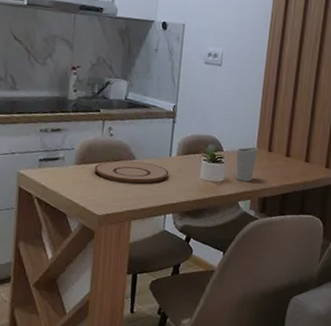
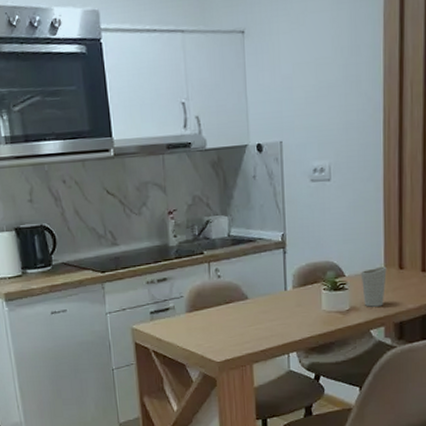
plate: present [94,160,169,184] -> none [206,300,287,325]

